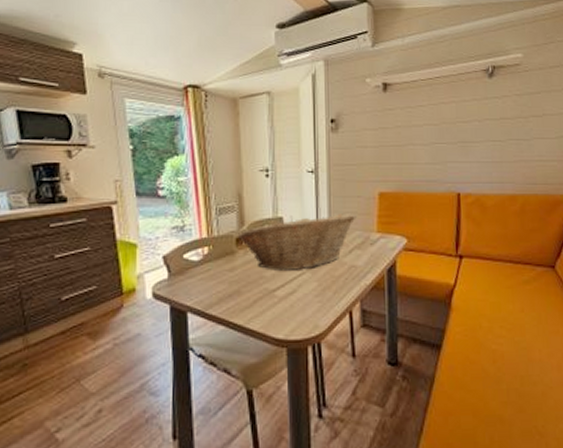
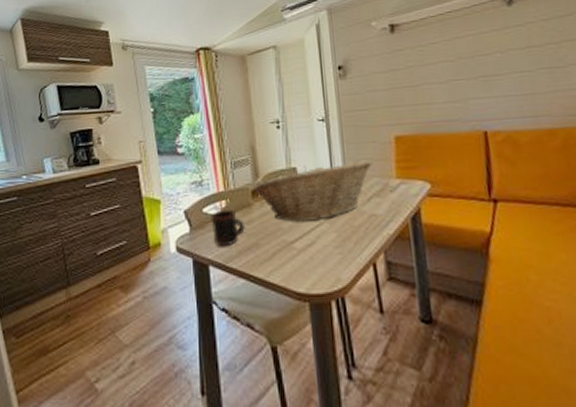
mug: none [191,256,227,294] -> present [211,209,245,247]

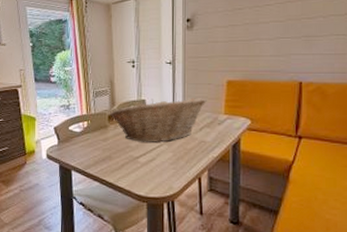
mug: present [211,209,245,247] -> none [75,129,101,157]

